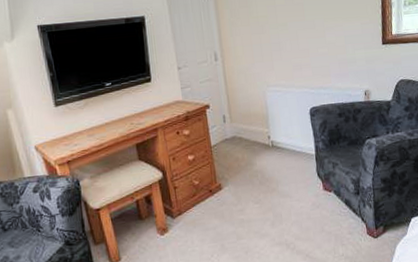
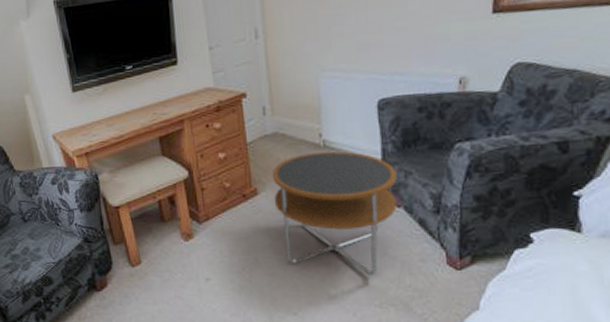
side table: none [232,149,329,250] -> present [272,151,397,276]

